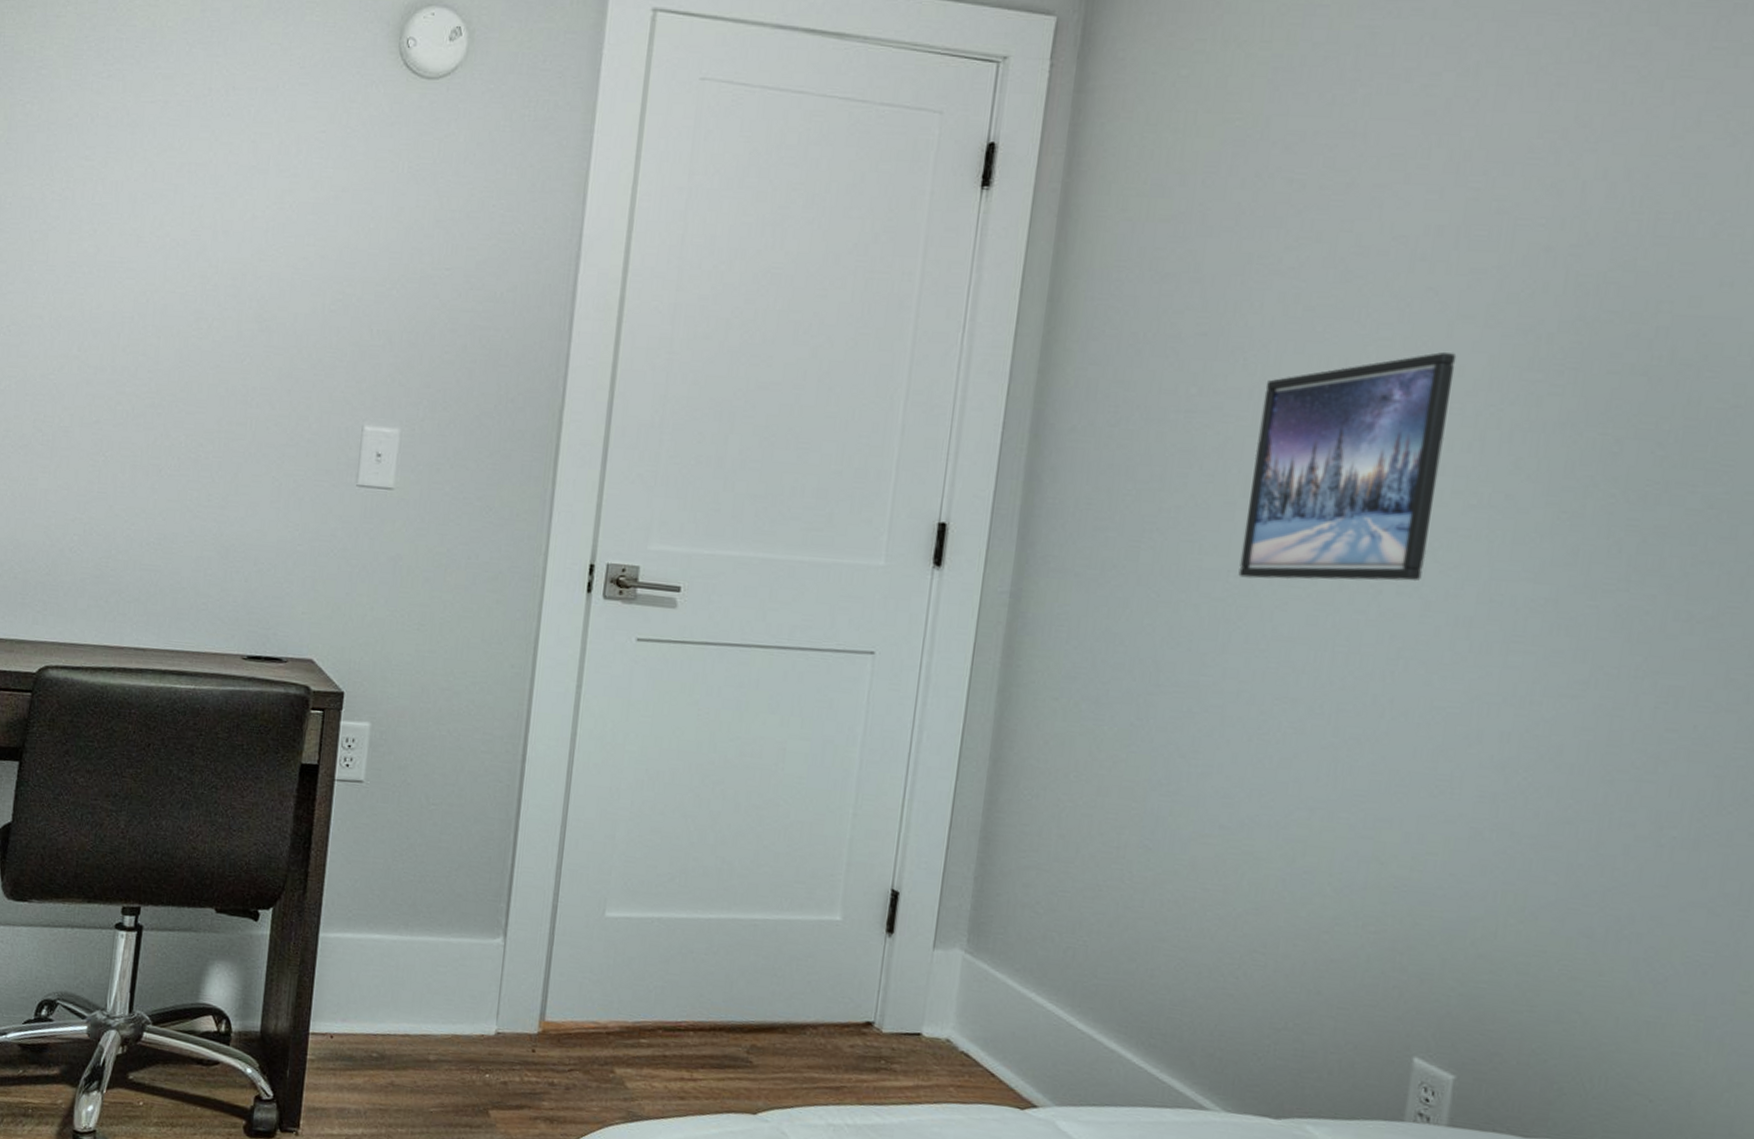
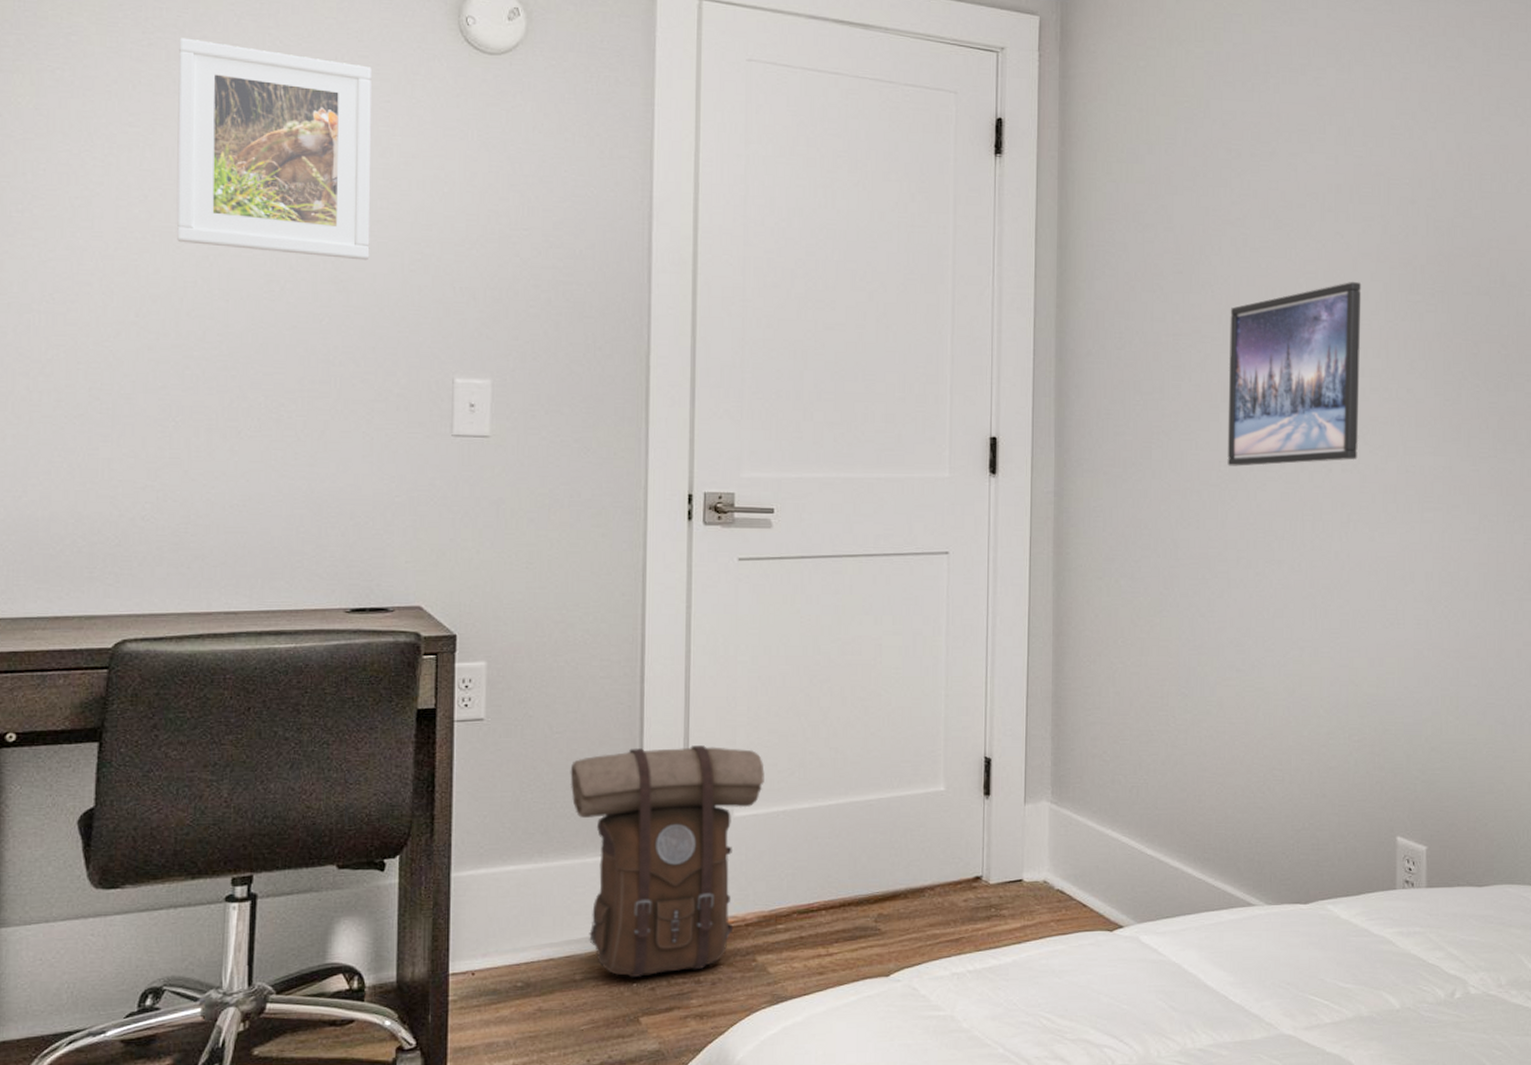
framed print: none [119,68,310,300] -> present [176,37,372,261]
backpack: none [441,830,643,1072] -> present [570,745,765,978]

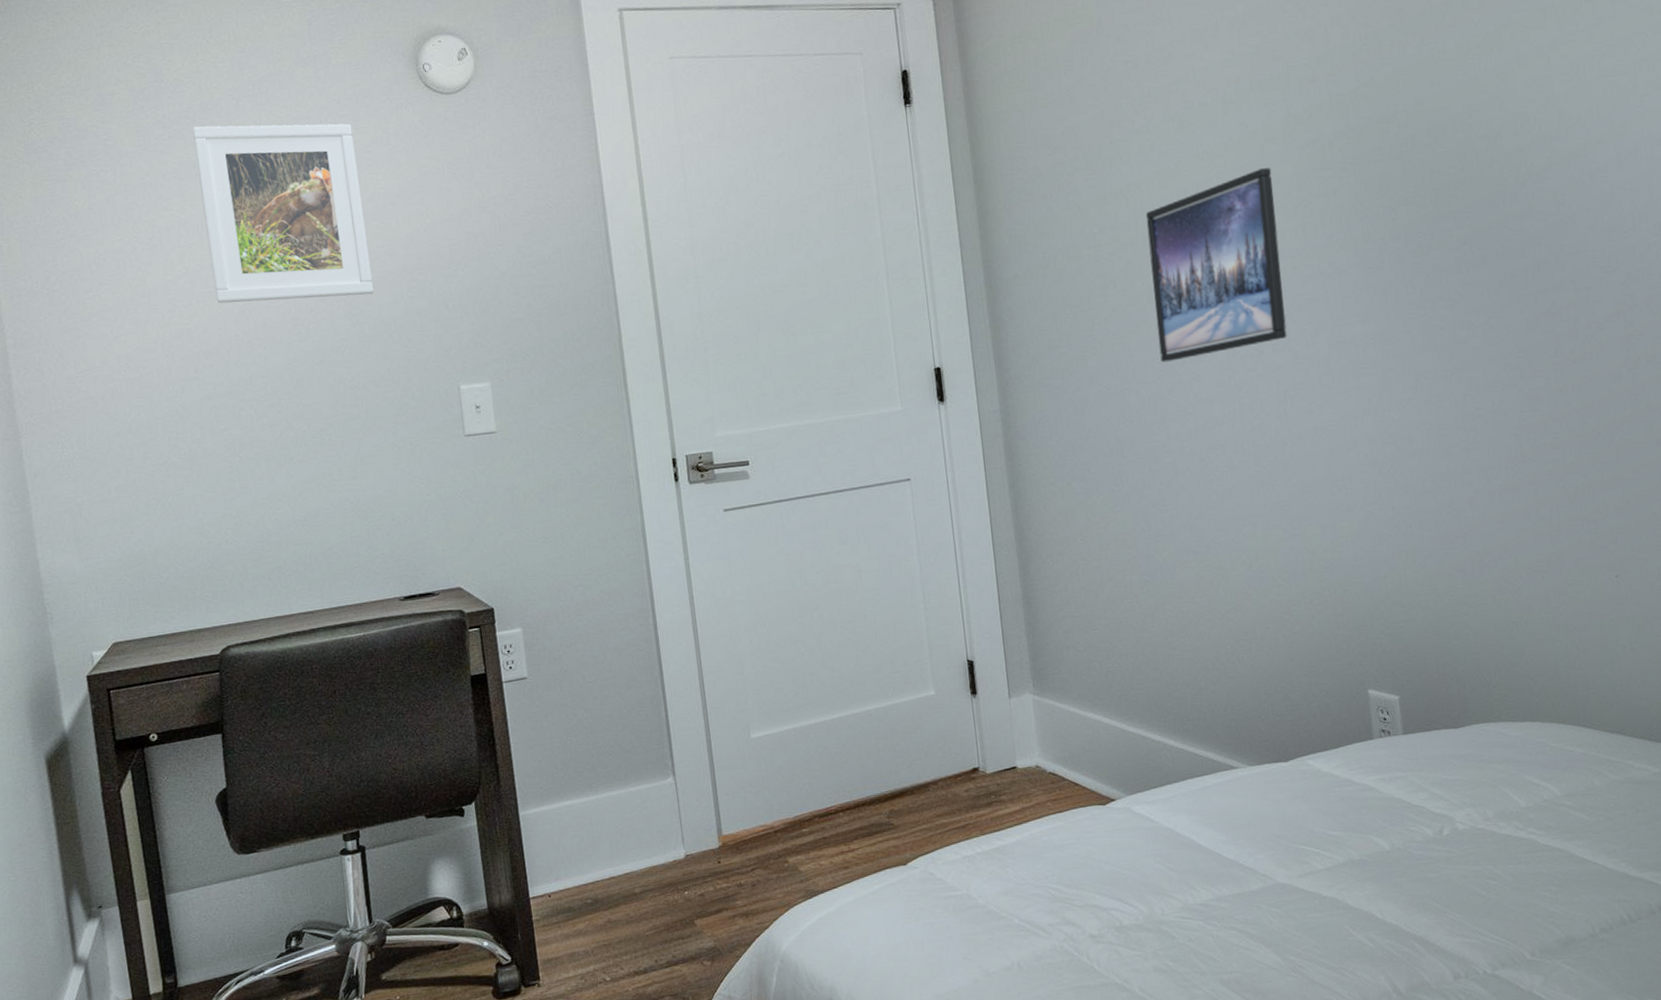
backpack: present [570,745,765,978] -> none [605,677,774,887]

